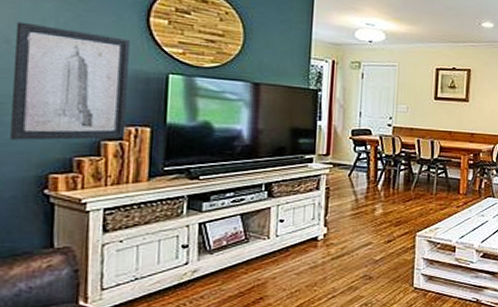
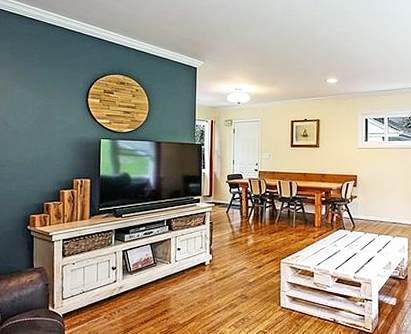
wall art: present [10,21,130,141] -> none [8,109,76,191]

